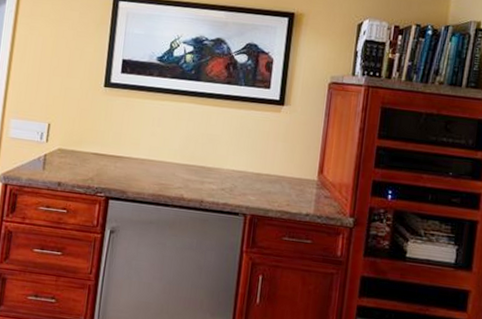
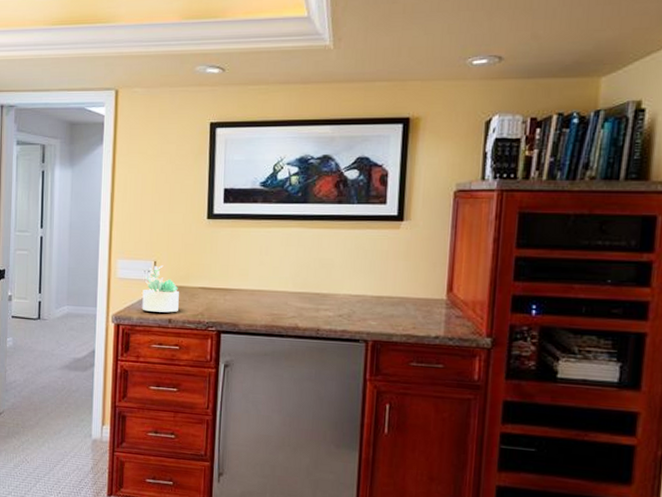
succulent plant: none [32,127,71,176] -> present [142,265,179,313]

